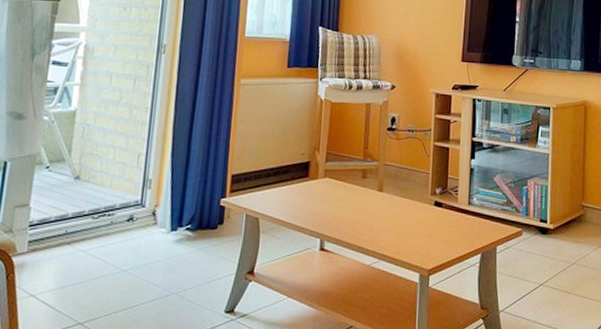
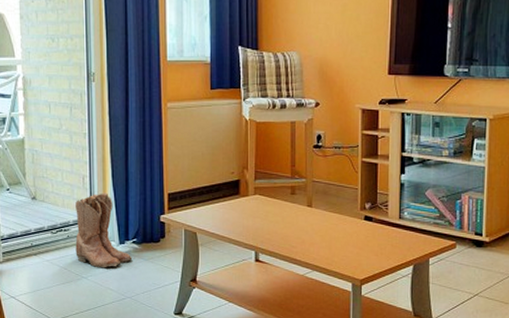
boots: none [117,173,184,259] -> present [75,193,133,268]

